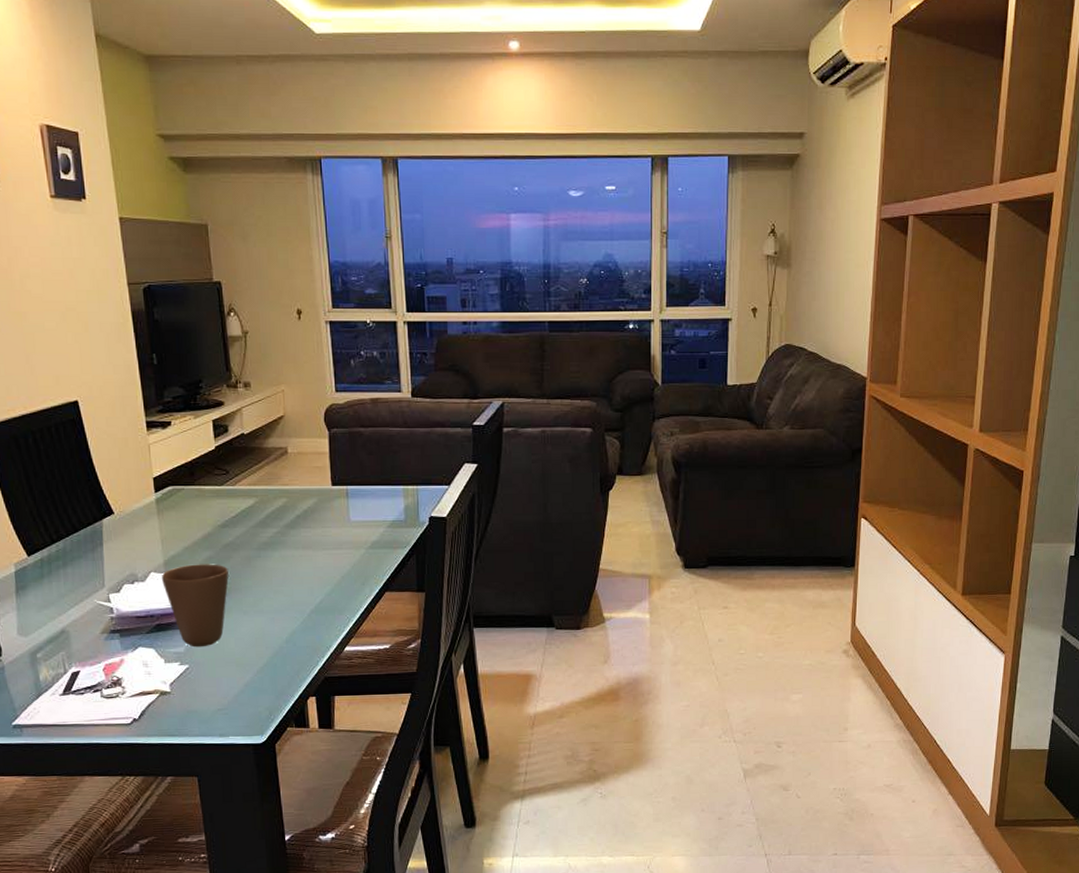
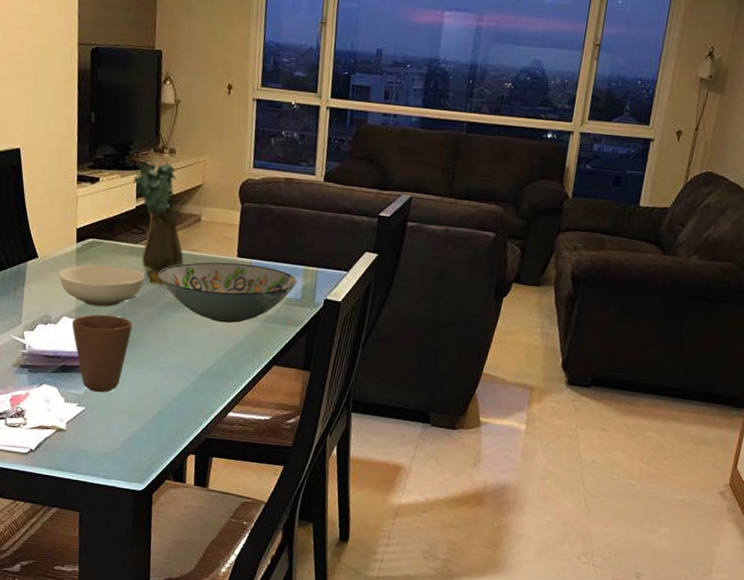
bowl: none [138,512,236,557] -> present [57,265,146,307]
vase: none [208,393,275,525] -> present [133,155,184,285]
decorative bowl: none [250,491,398,555] -> present [158,262,297,323]

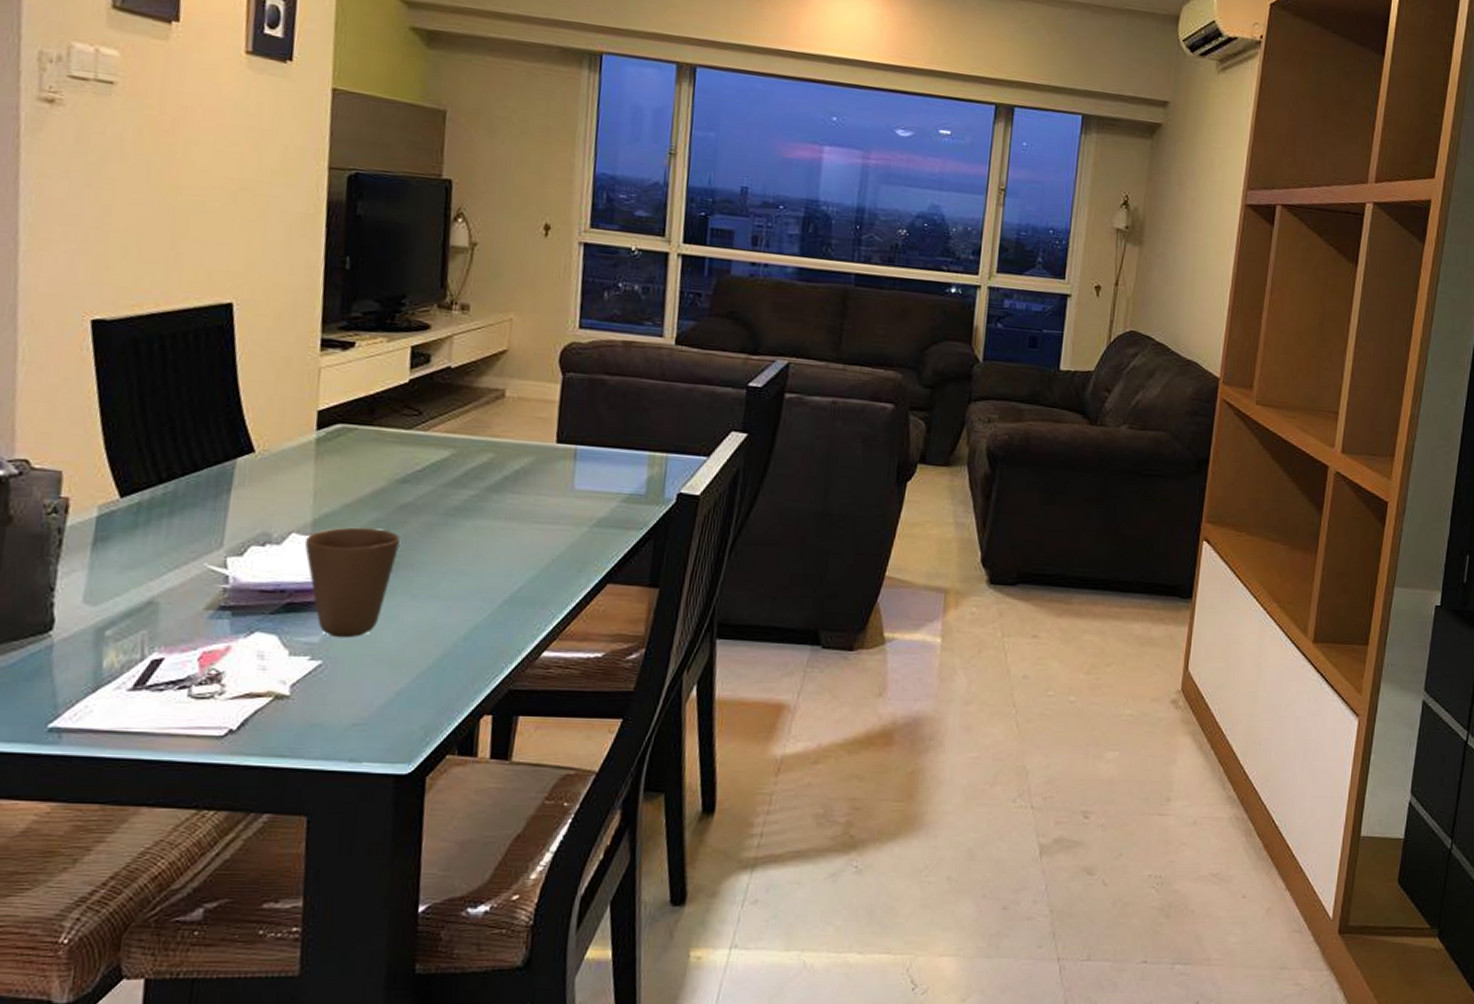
bowl: present [57,265,146,307] -> none [284,459,422,517]
vase: present [133,155,184,285] -> none [405,312,479,484]
decorative bowl: present [158,262,297,323] -> none [441,450,640,531]

